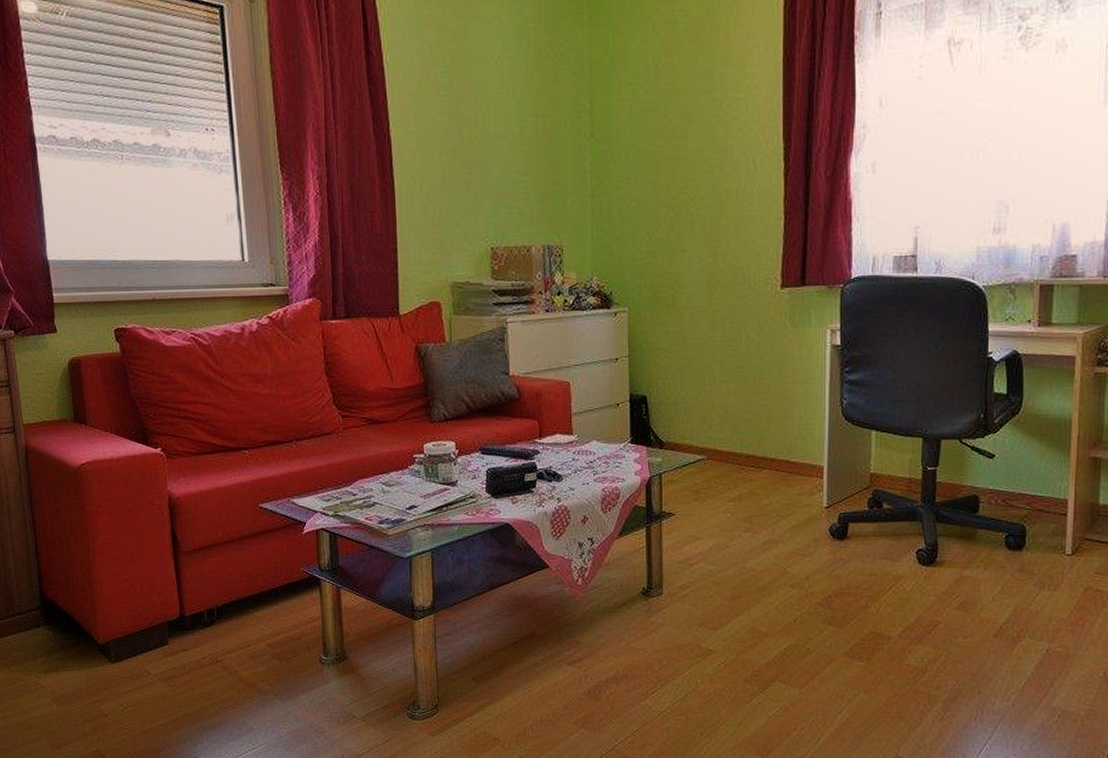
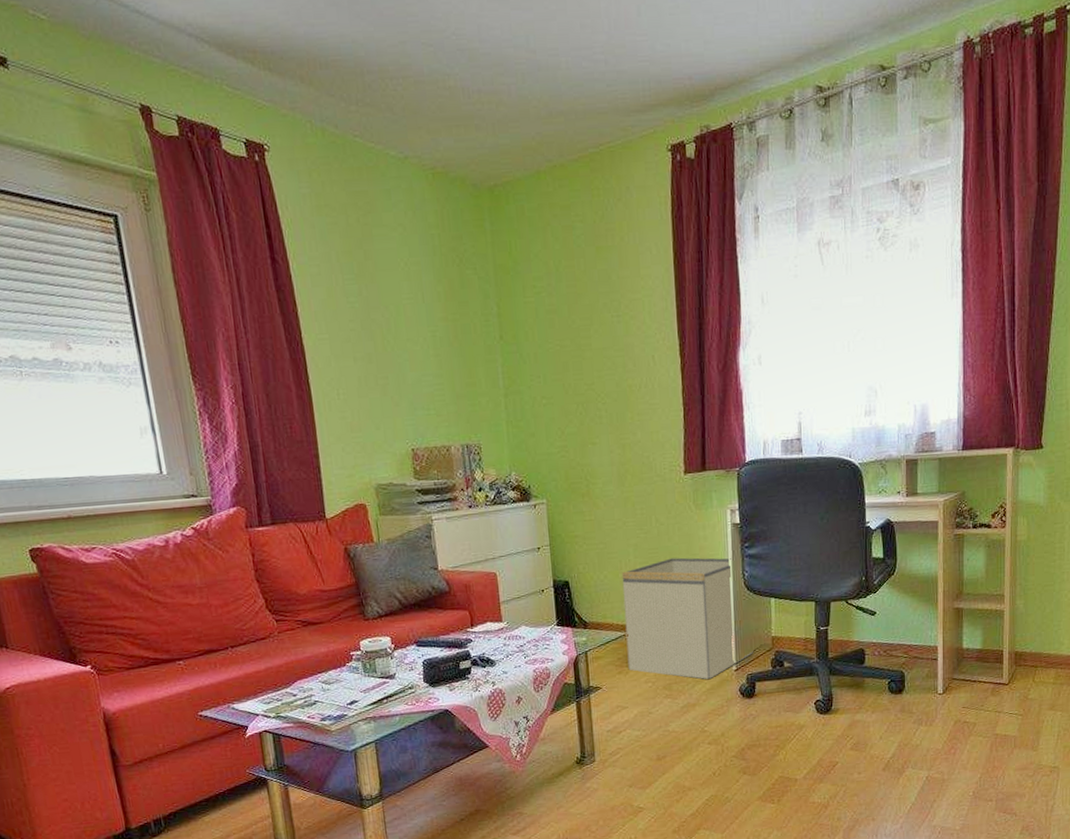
storage bin: none [705,379,848,514] -> present [621,557,753,679]

